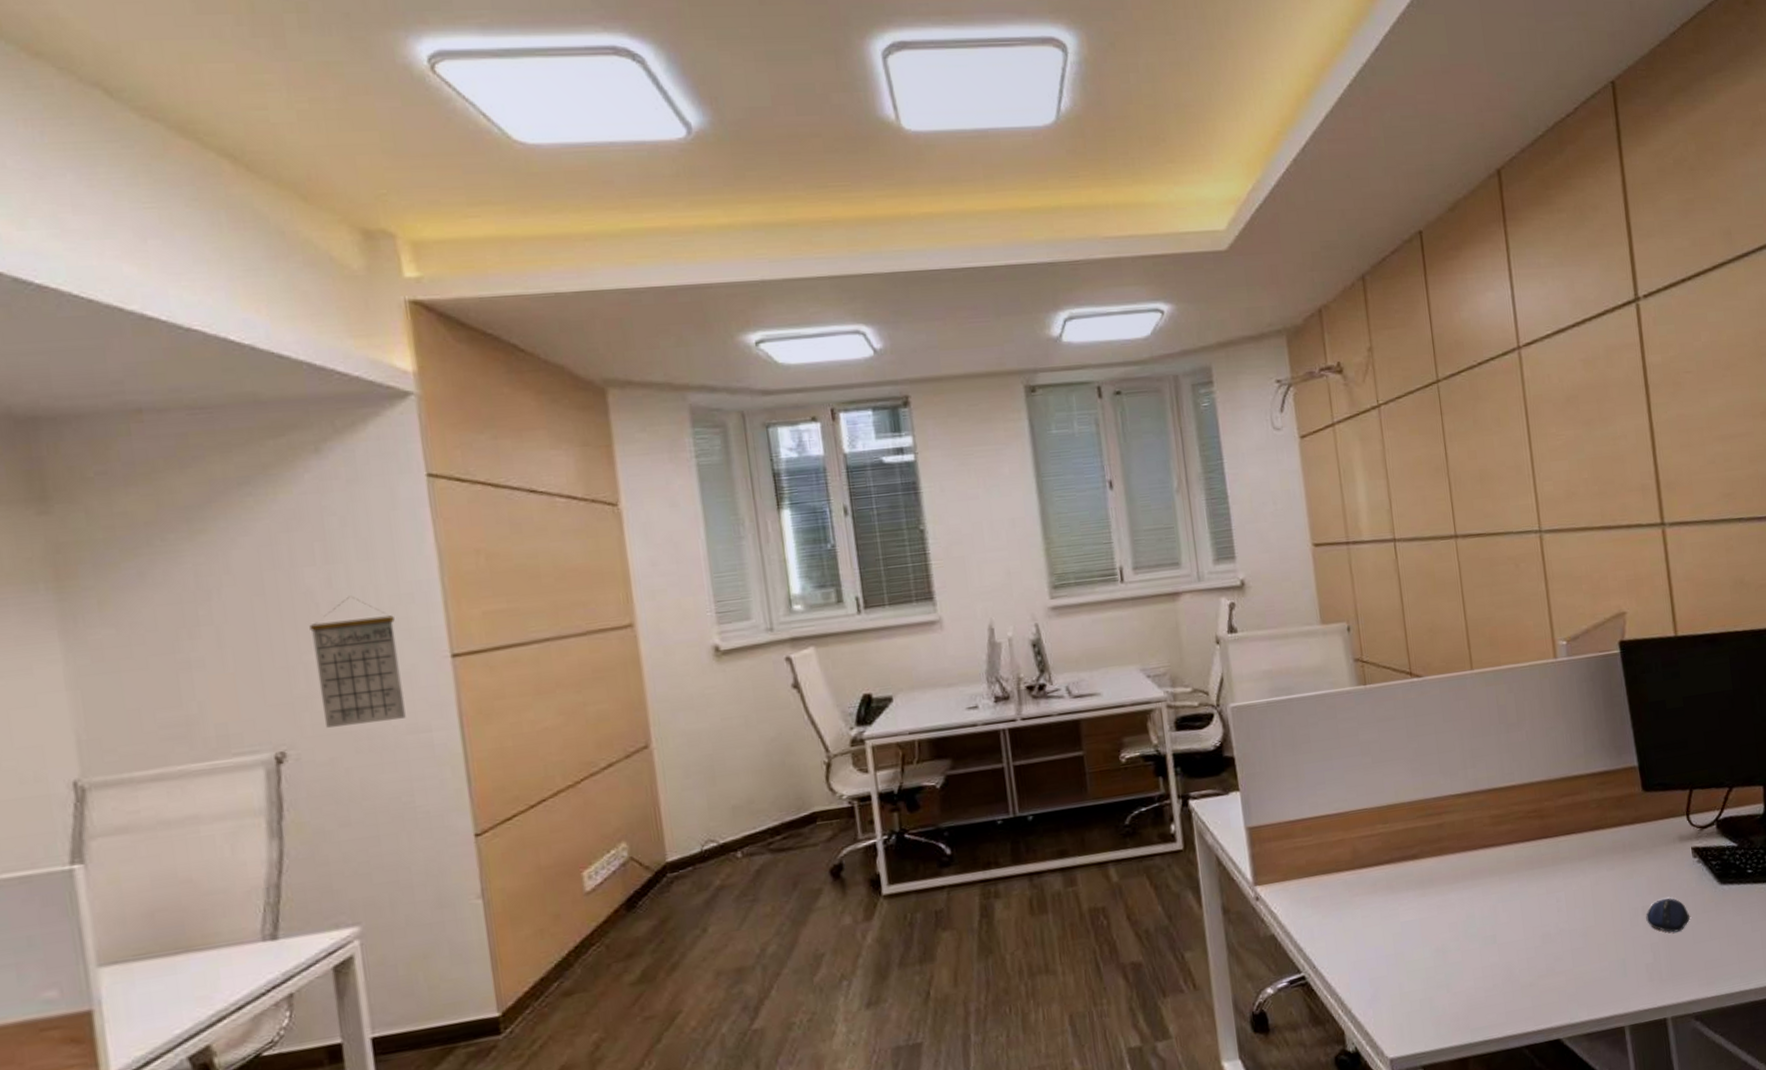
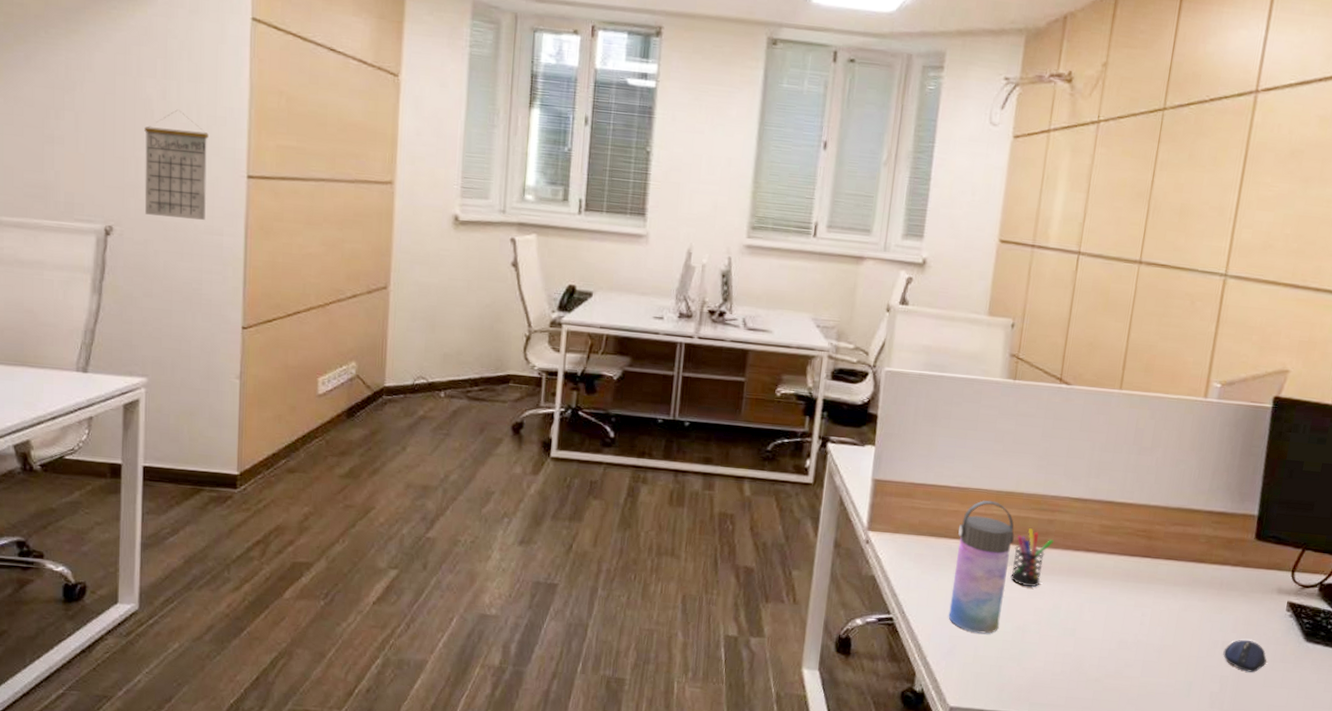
water bottle: none [1349,819,1418,969] -> present [948,500,1015,634]
pen holder: none [1411,838,1449,903] -> present [1010,528,1054,587]

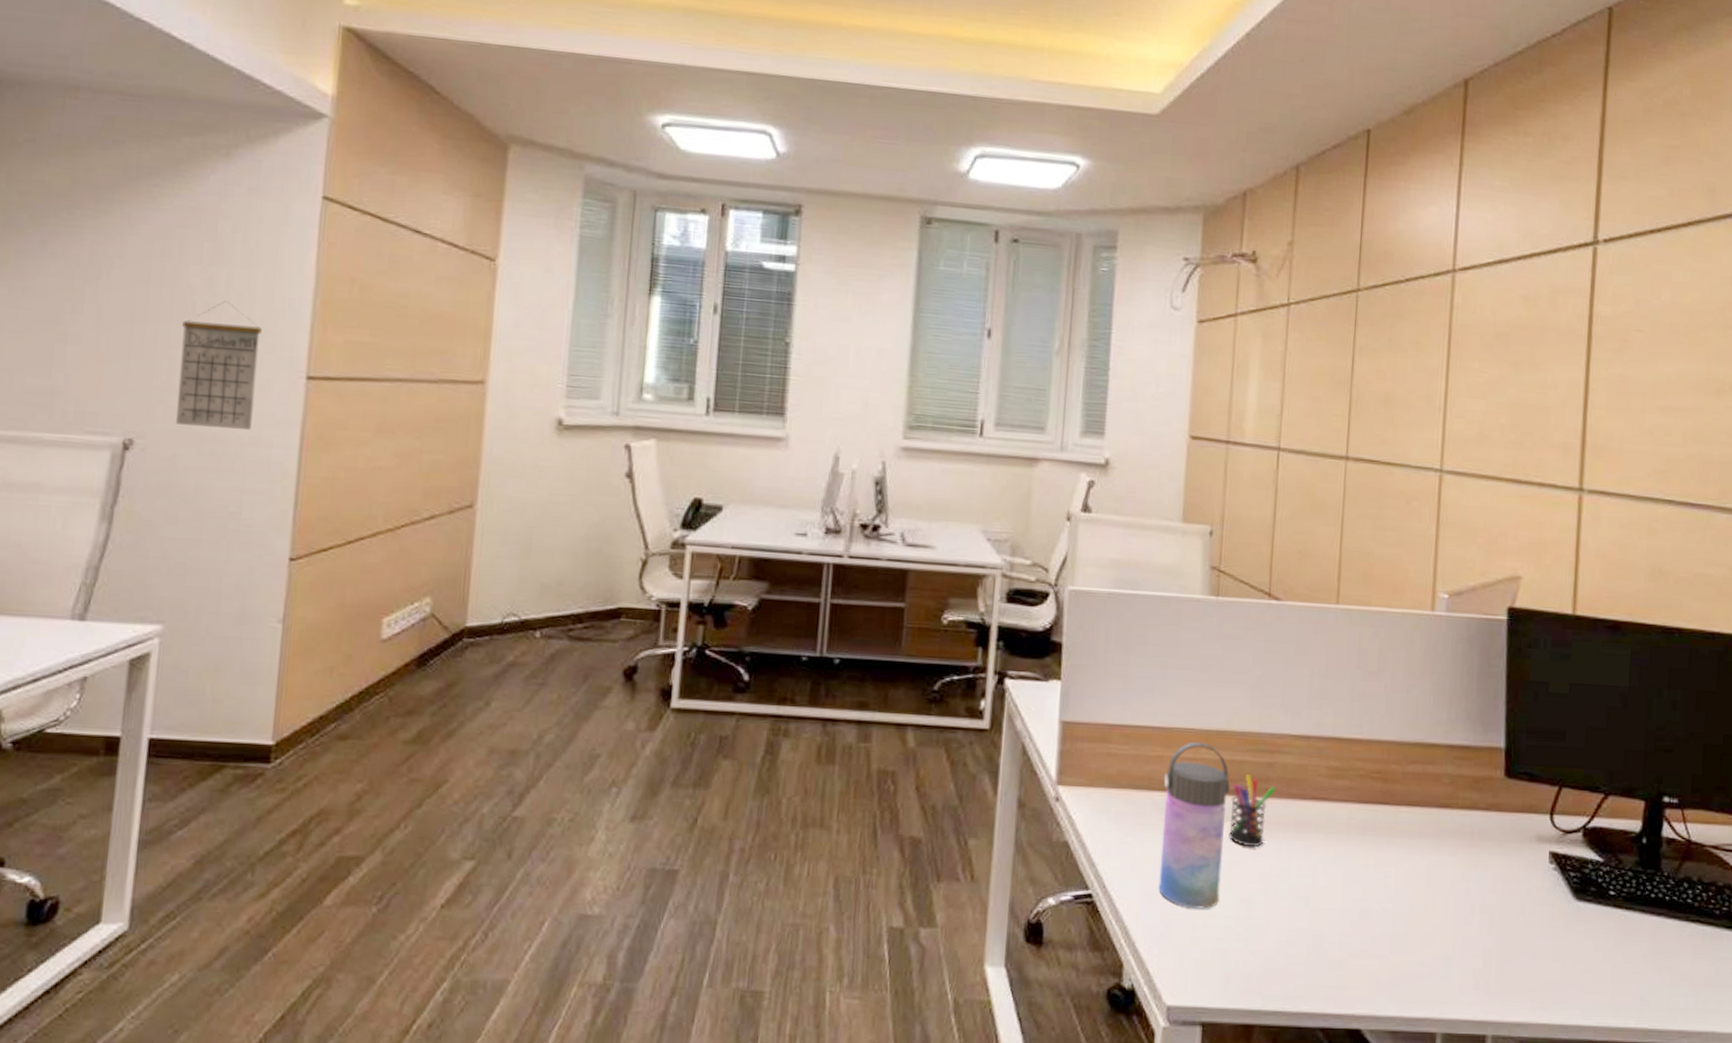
computer mouse: present [1223,639,1267,673] -> none [1483,901,1533,942]

